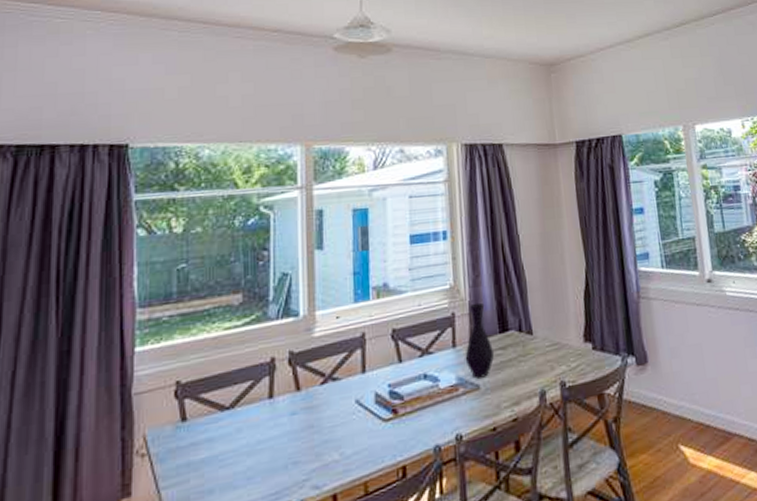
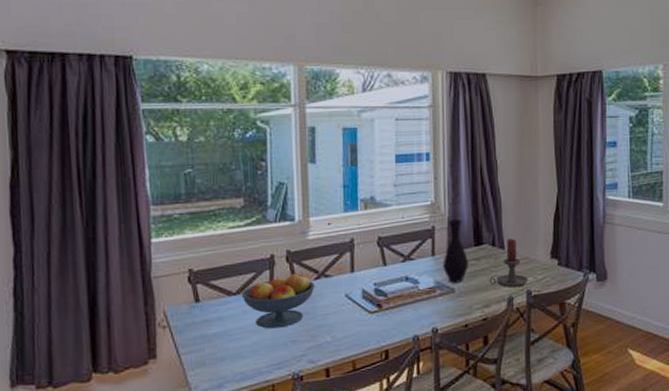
fruit bowl: none [236,376,321,449] -> present [241,272,315,329]
candle holder: none [517,321,561,379] -> present [489,238,528,287]

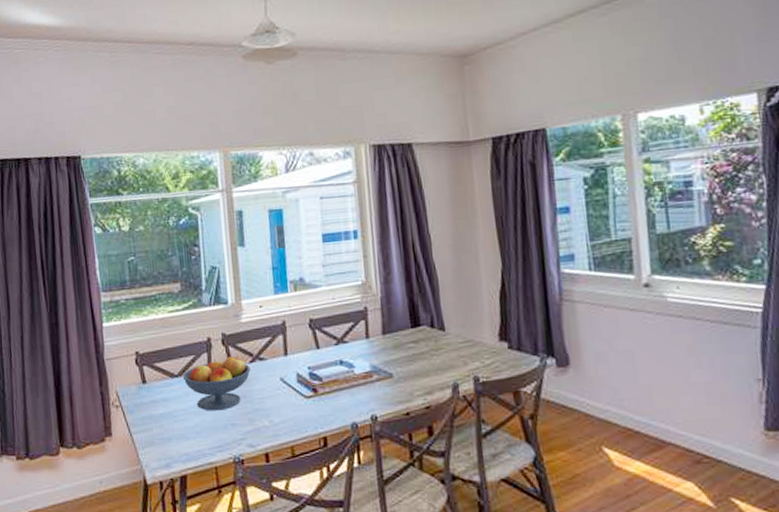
vase: present [442,218,468,283] -> none [378,298,406,368]
candle holder: present [489,238,528,287] -> none [429,318,475,373]

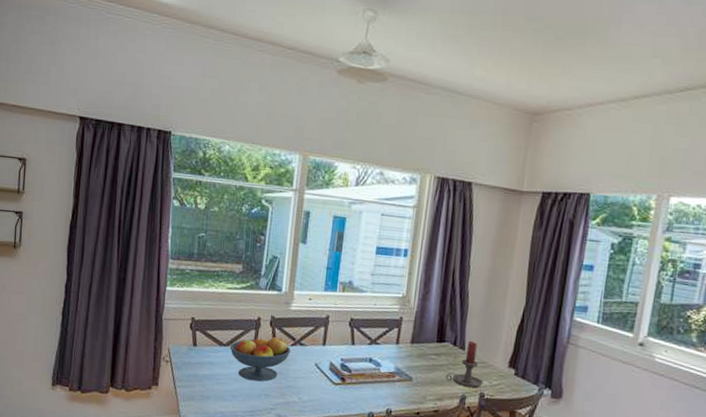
candle holder: none [429,318,475,373] -> present [445,340,483,388]

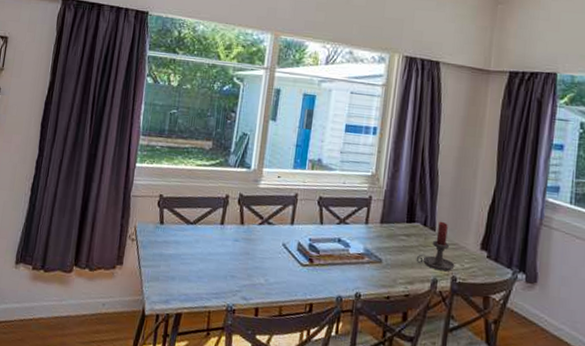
fruit bowl: present [230,336,291,382] -> none [197,215,259,262]

